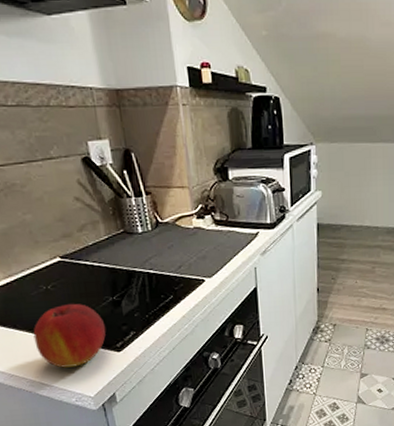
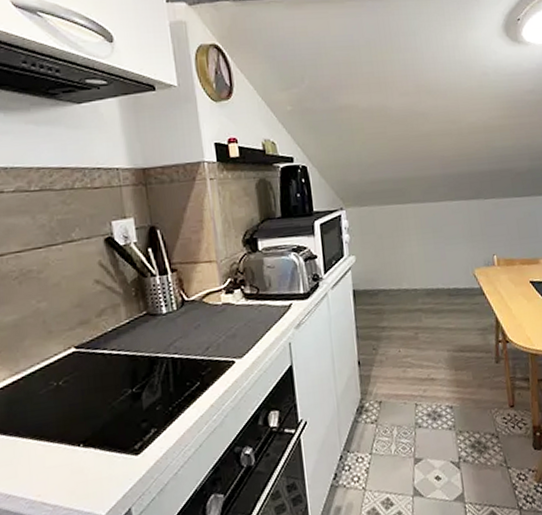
apple: present [33,303,106,368] -> none [38,400,123,481]

